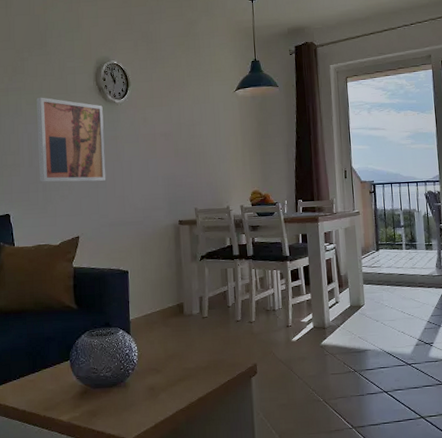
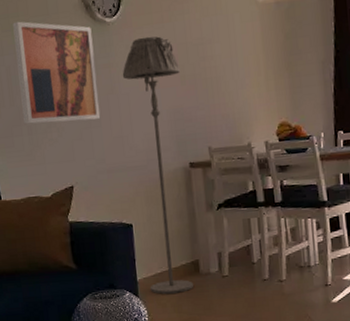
floor lamp: none [126,116,178,332] -> present [122,36,193,294]

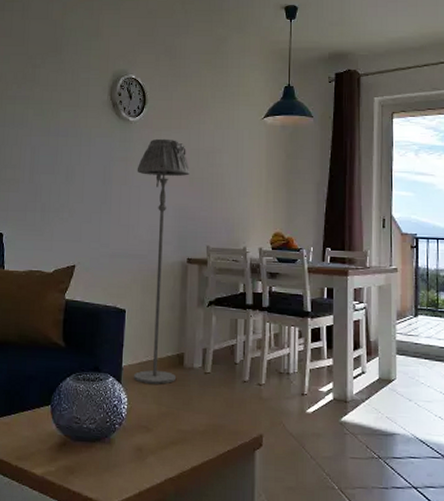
wall art: present [13,21,101,125] -> none [39,108,115,206]

